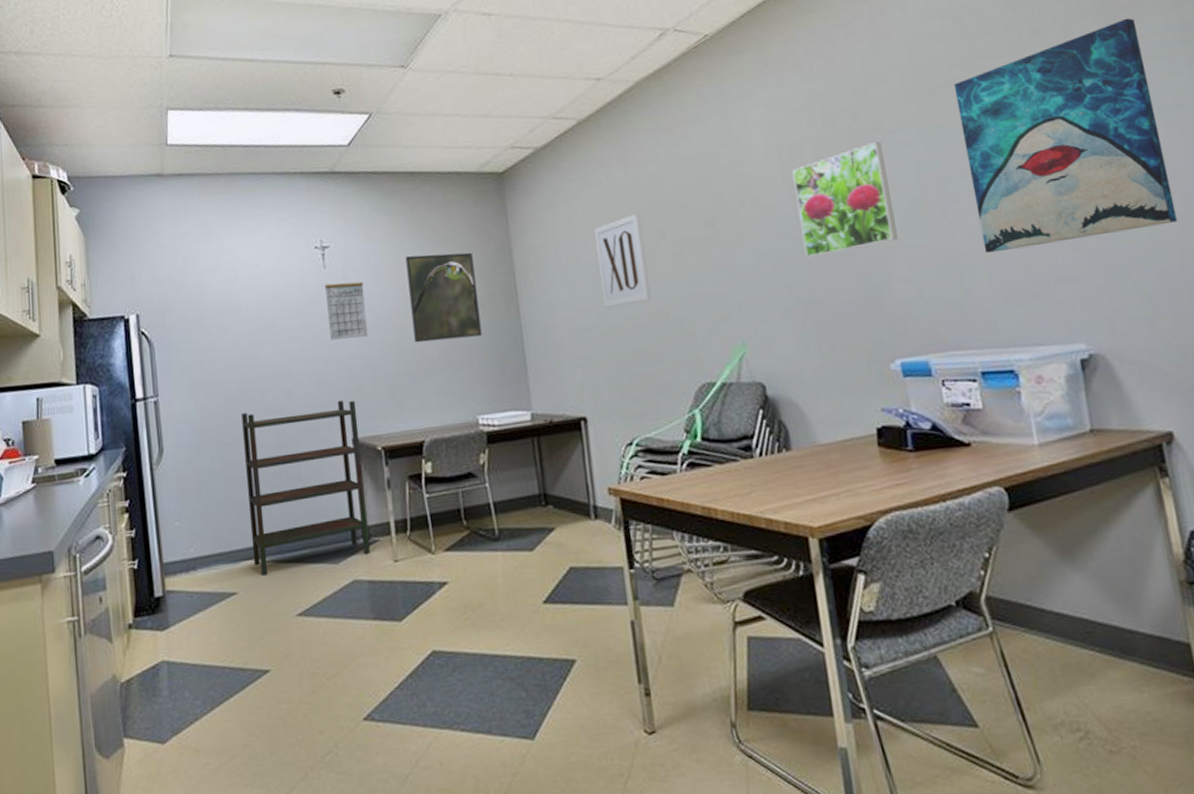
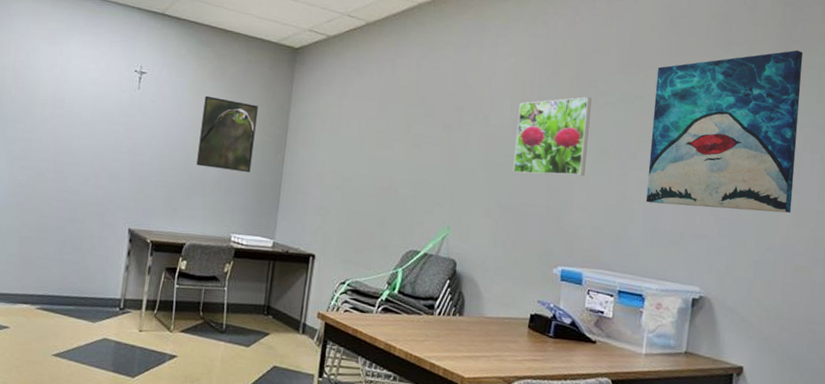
bookshelf: present [241,399,370,576] -> none [28,188,139,320]
calendar: present [324,281,369,340] -> none [130,102,167,152]
wall art: present [594,213,652,308] -> none [351,106,396,177]

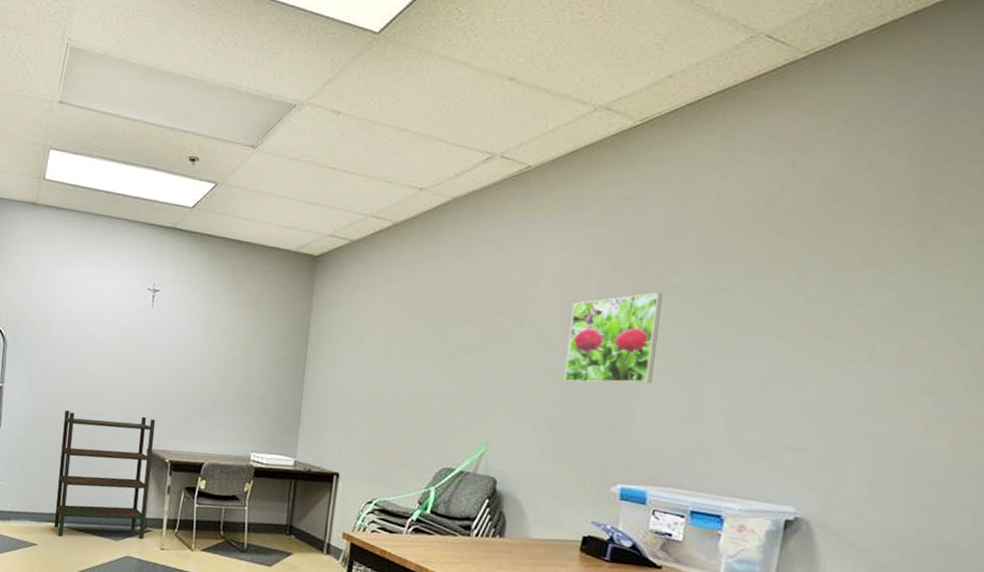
bookshelf: none [28,188,139,320] -> present [54,410,156,539]
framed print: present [196,95,258,172] -> none [213,311,276,389]
wall art: present [645,50,803,213] -> none [728,221,951,421]

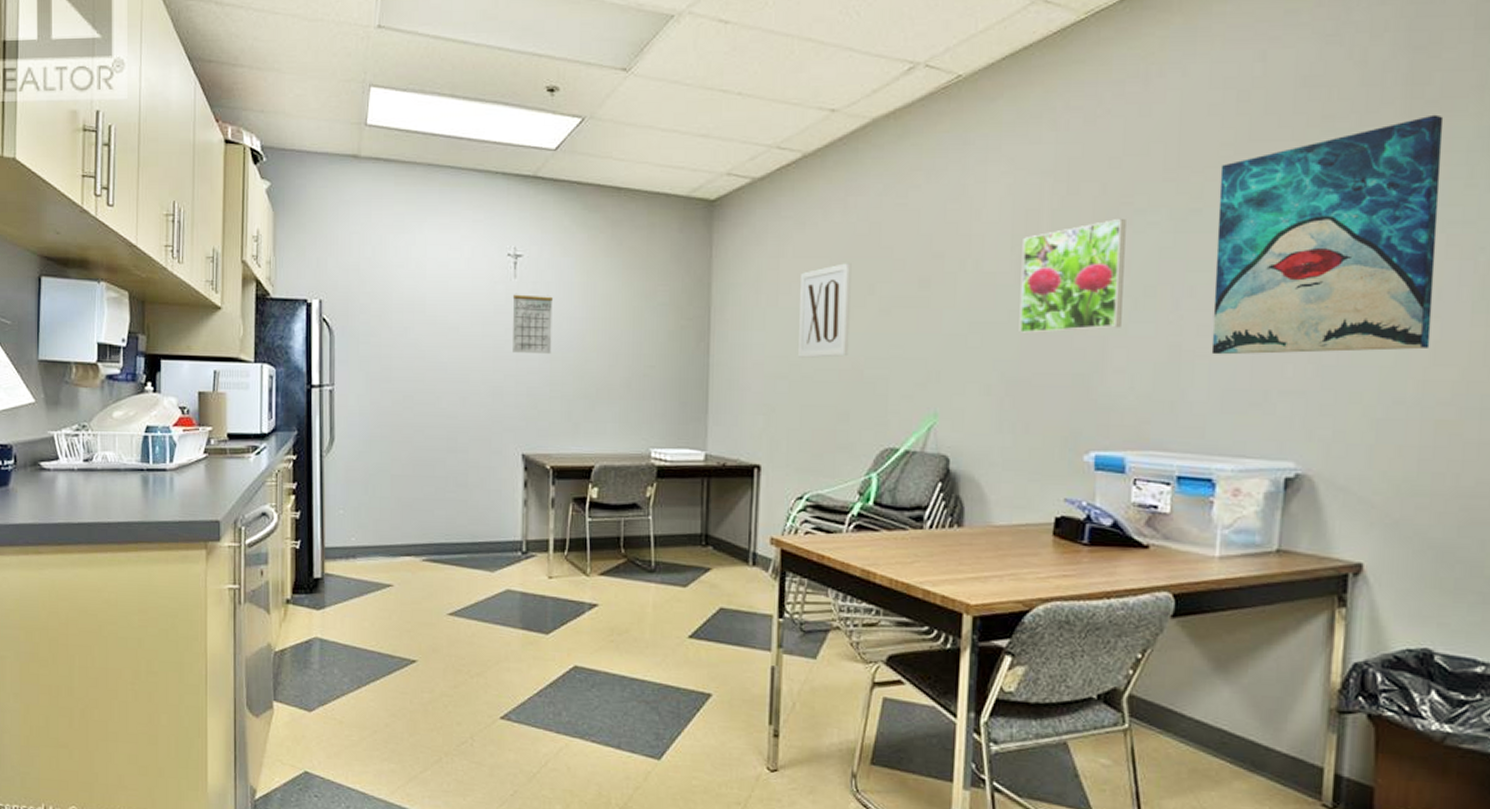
bookshelf: present [54,410,156,539] -> none [412,414,530,573]
calendar: none [146,321,181,371] -> present [512,294,553,355]
wall art: none [377,314,427,390] -> present [798,263,852,358]
wall art: none [728,221,951,421] -> present [1211,114,1444,355]

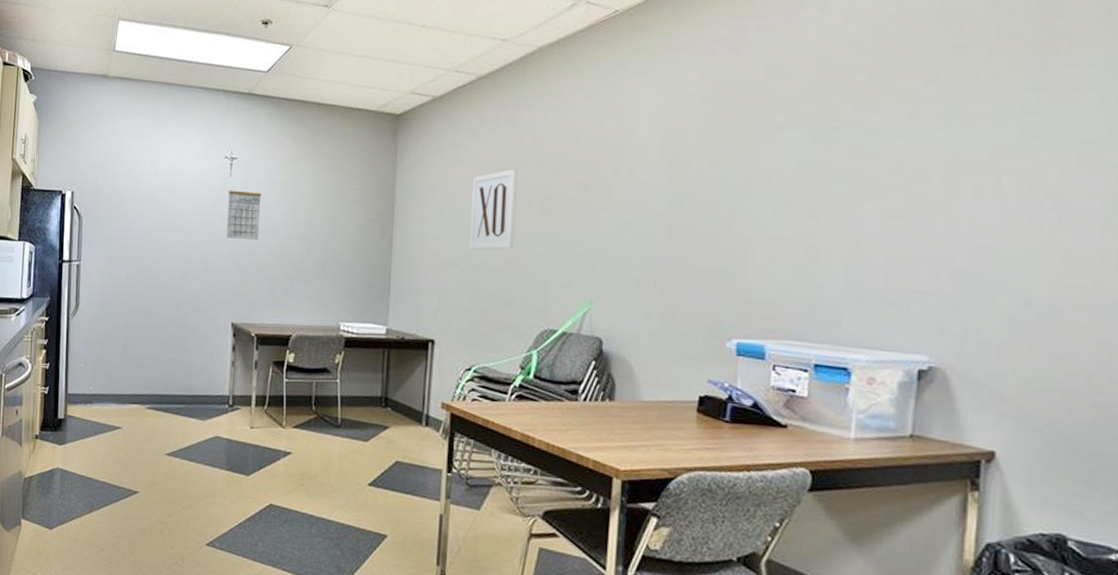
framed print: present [1019,218,1126,333] -> none [667,134,768,234]
wall art: present [1211,114,1444,355] -> none [847,45,1074,257]

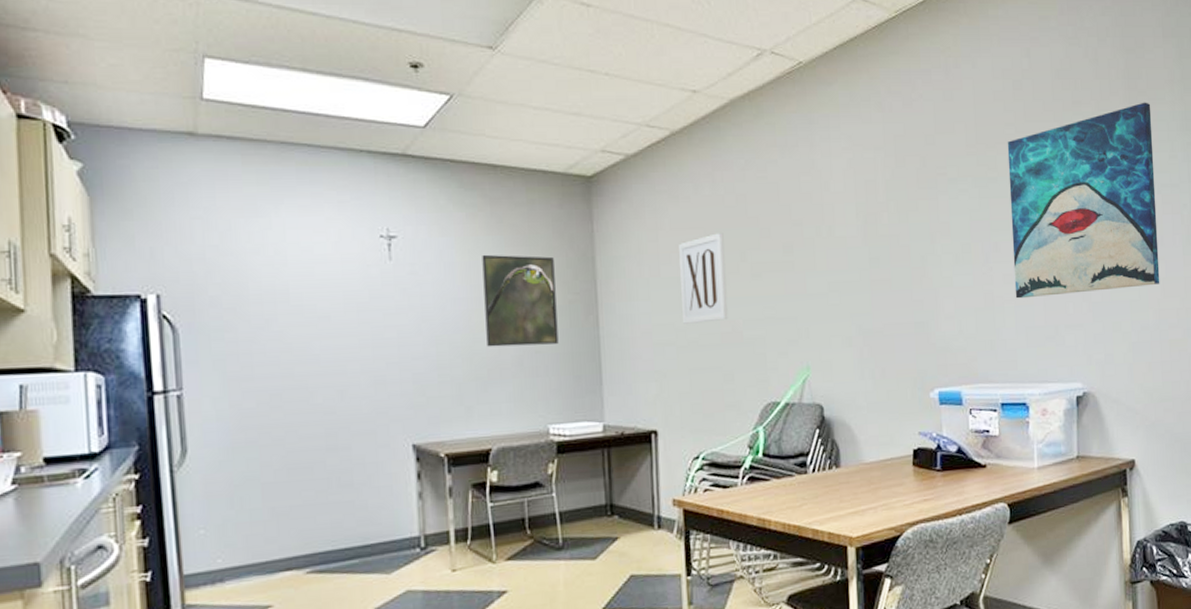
calendar: present [227,190,261,241] -> none [389,277,437,339]
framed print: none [297,176,360,255] -> present [482,254,559,347]
wall art: none [847,45,1074,257] -> present [1007,102,1160,299]

